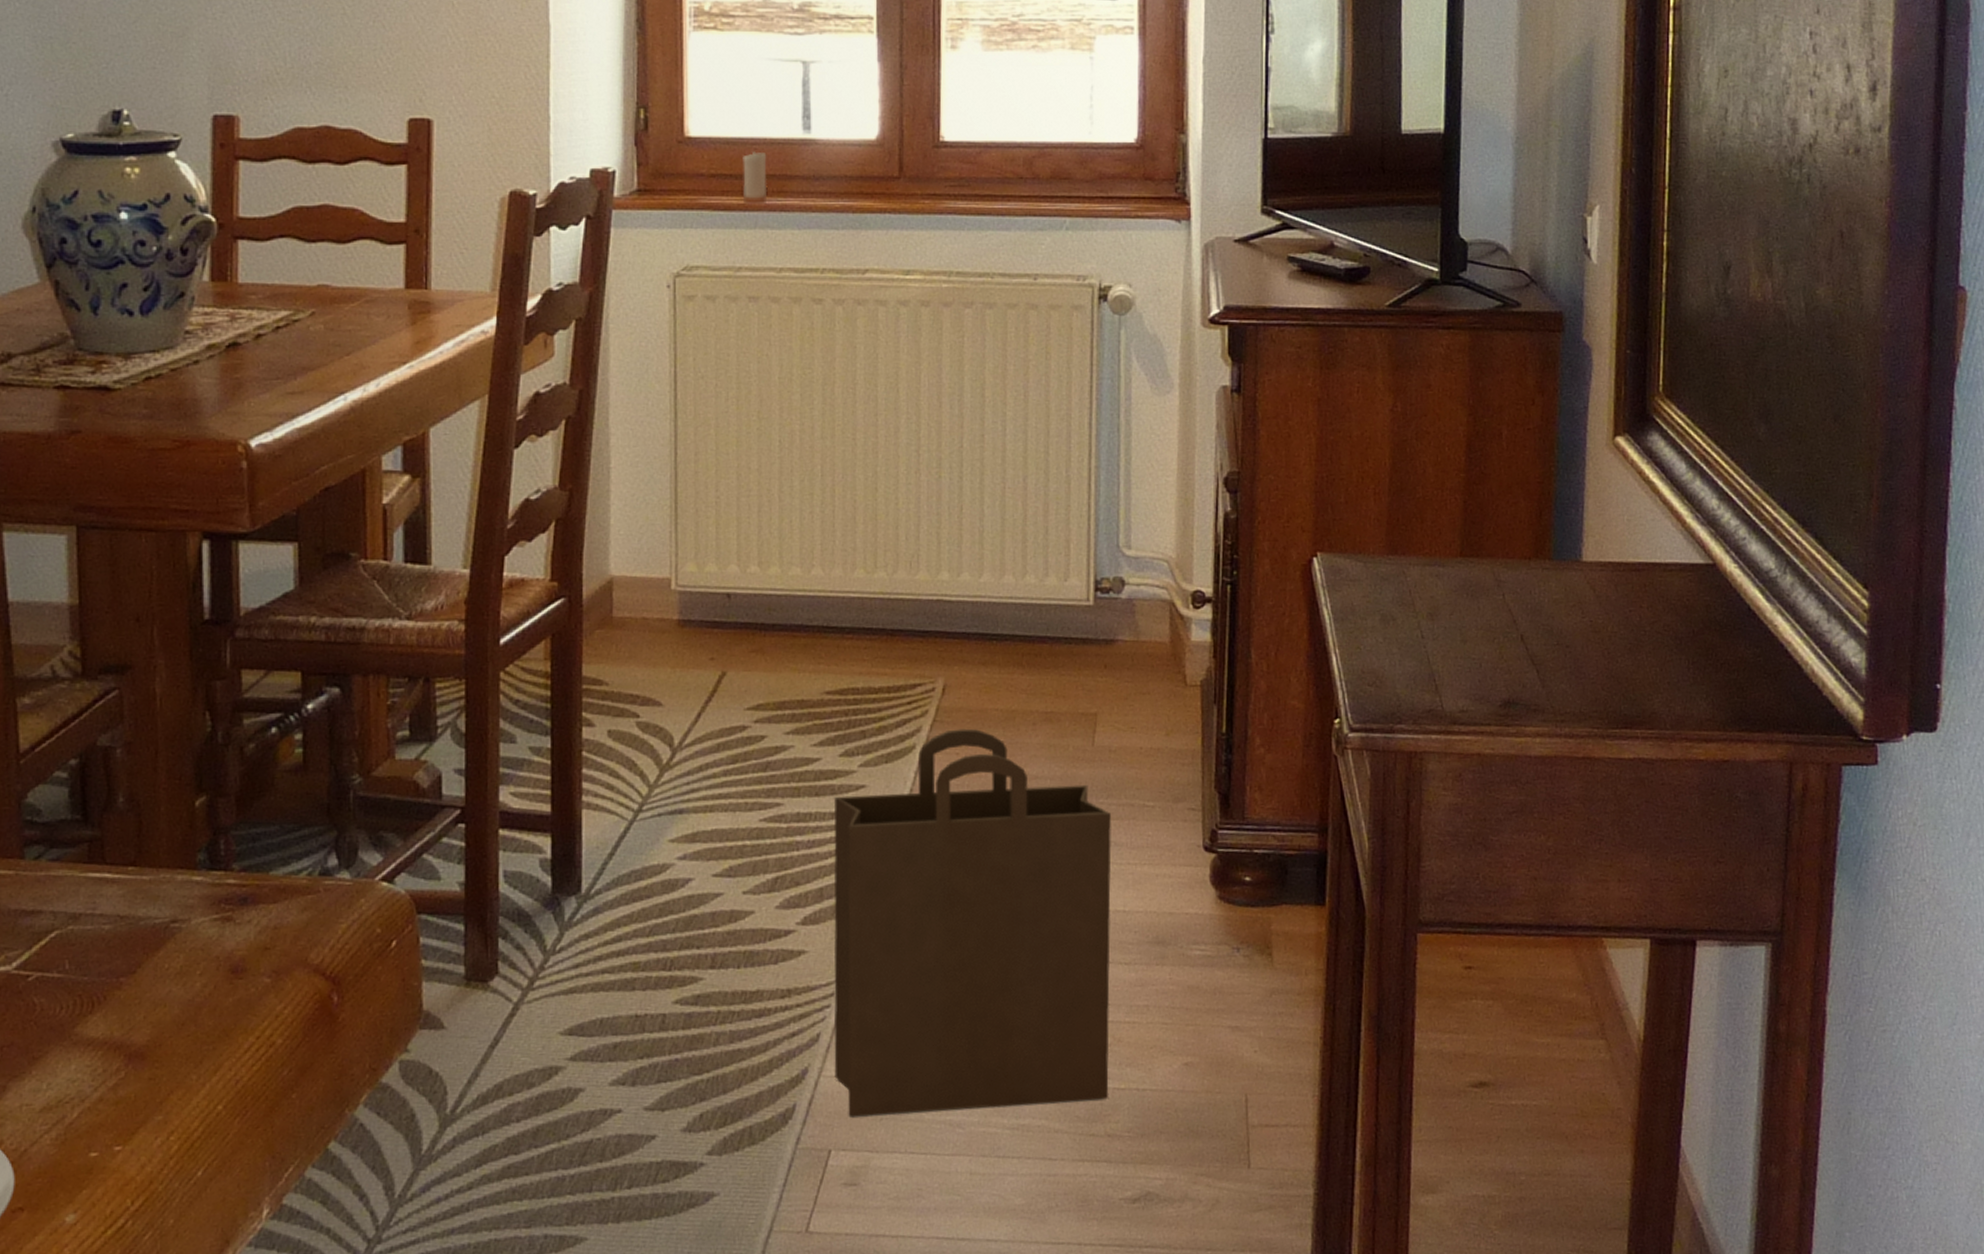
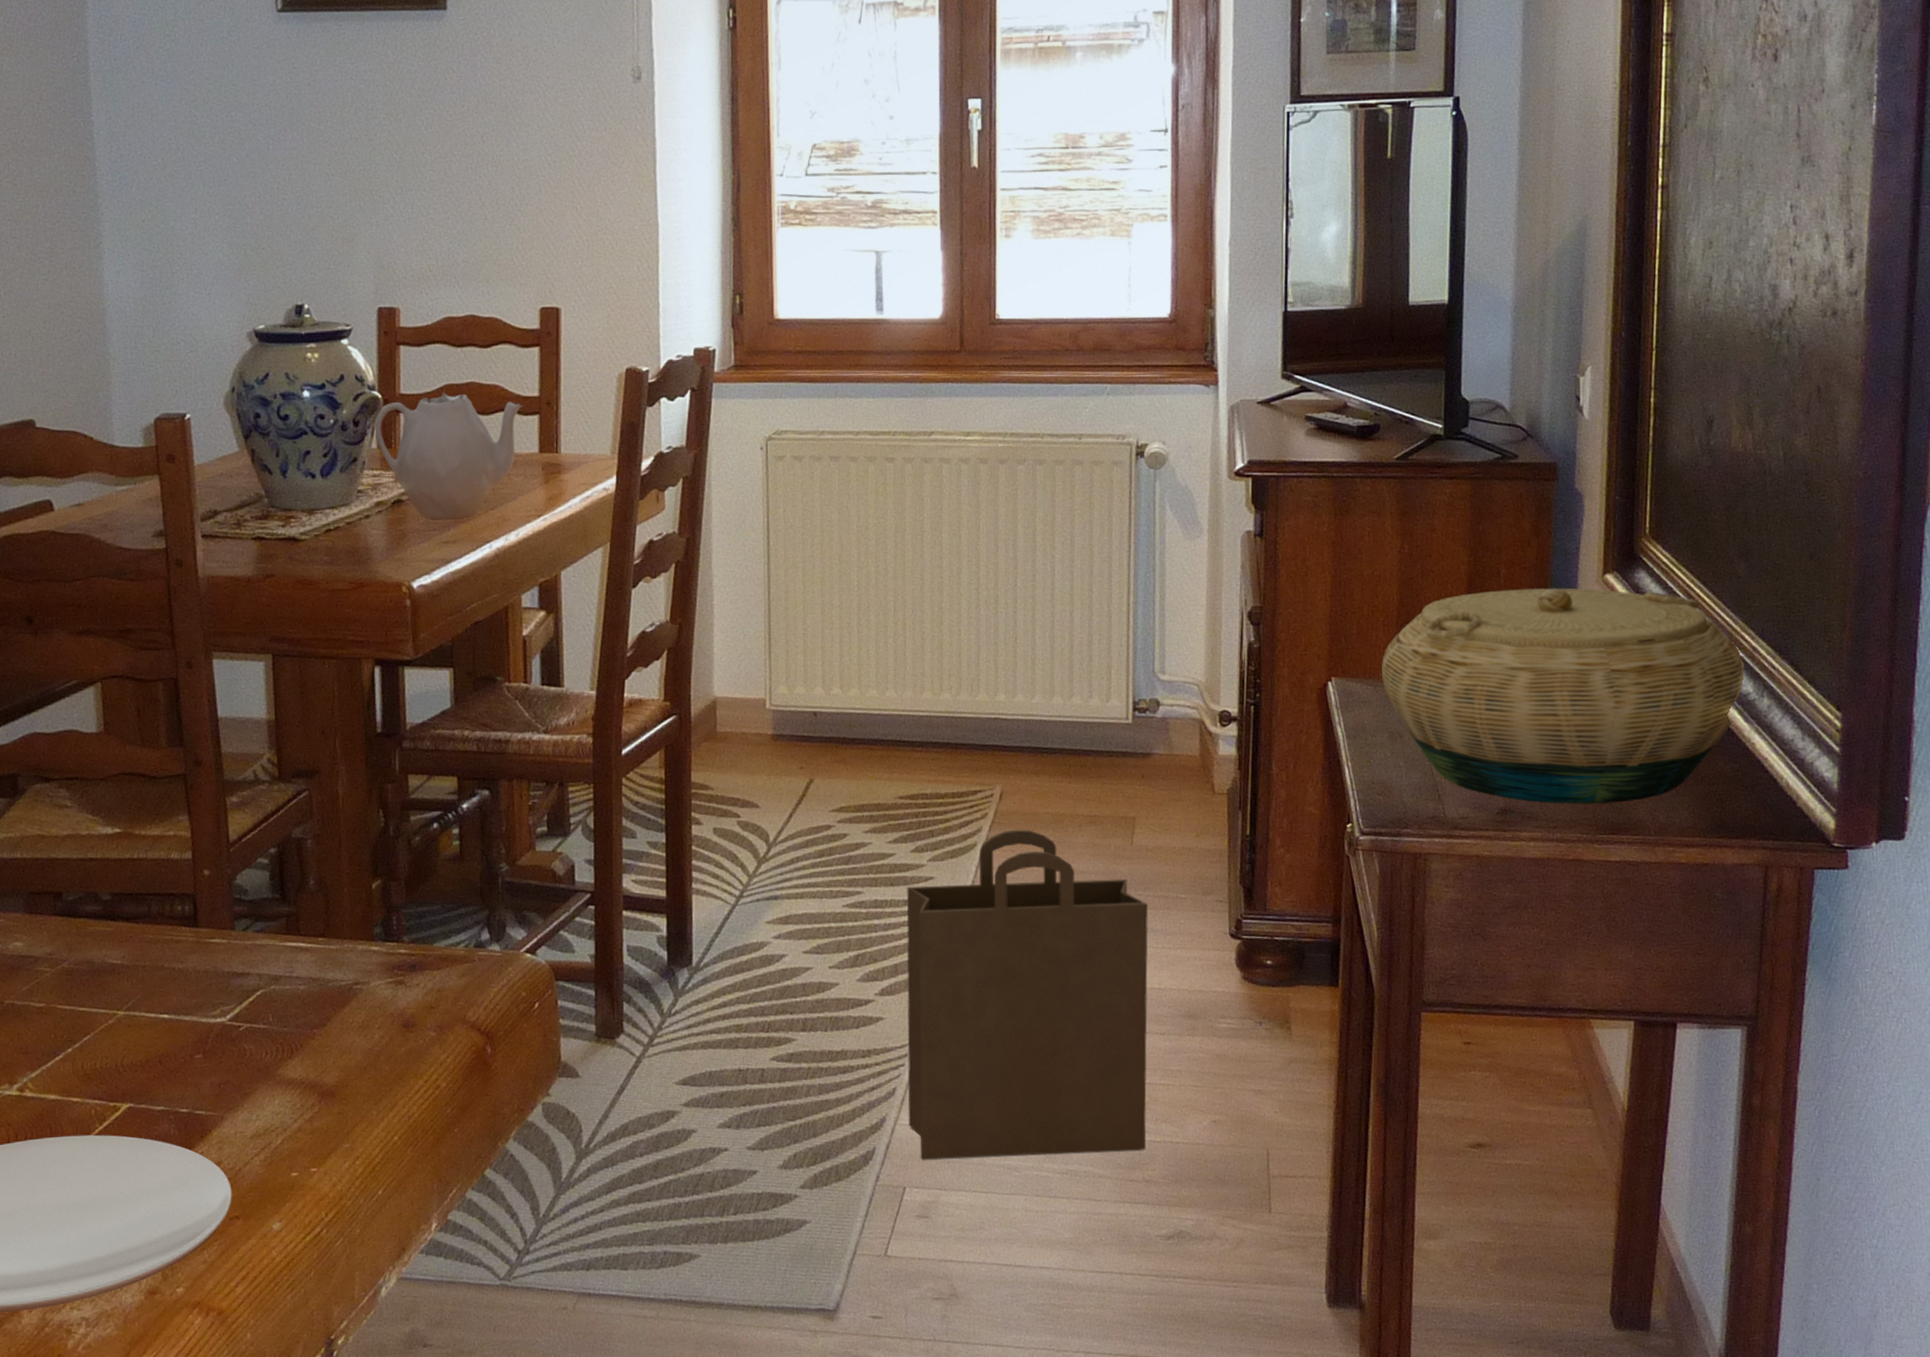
teapot: none [208,216,387,367] -> present [375,392,523,520]
candle: present [742,151,768,203] -> none [824,331,846,376]
basket: none [1373,452,1766,695] -> present [1382,588,1744,805]

